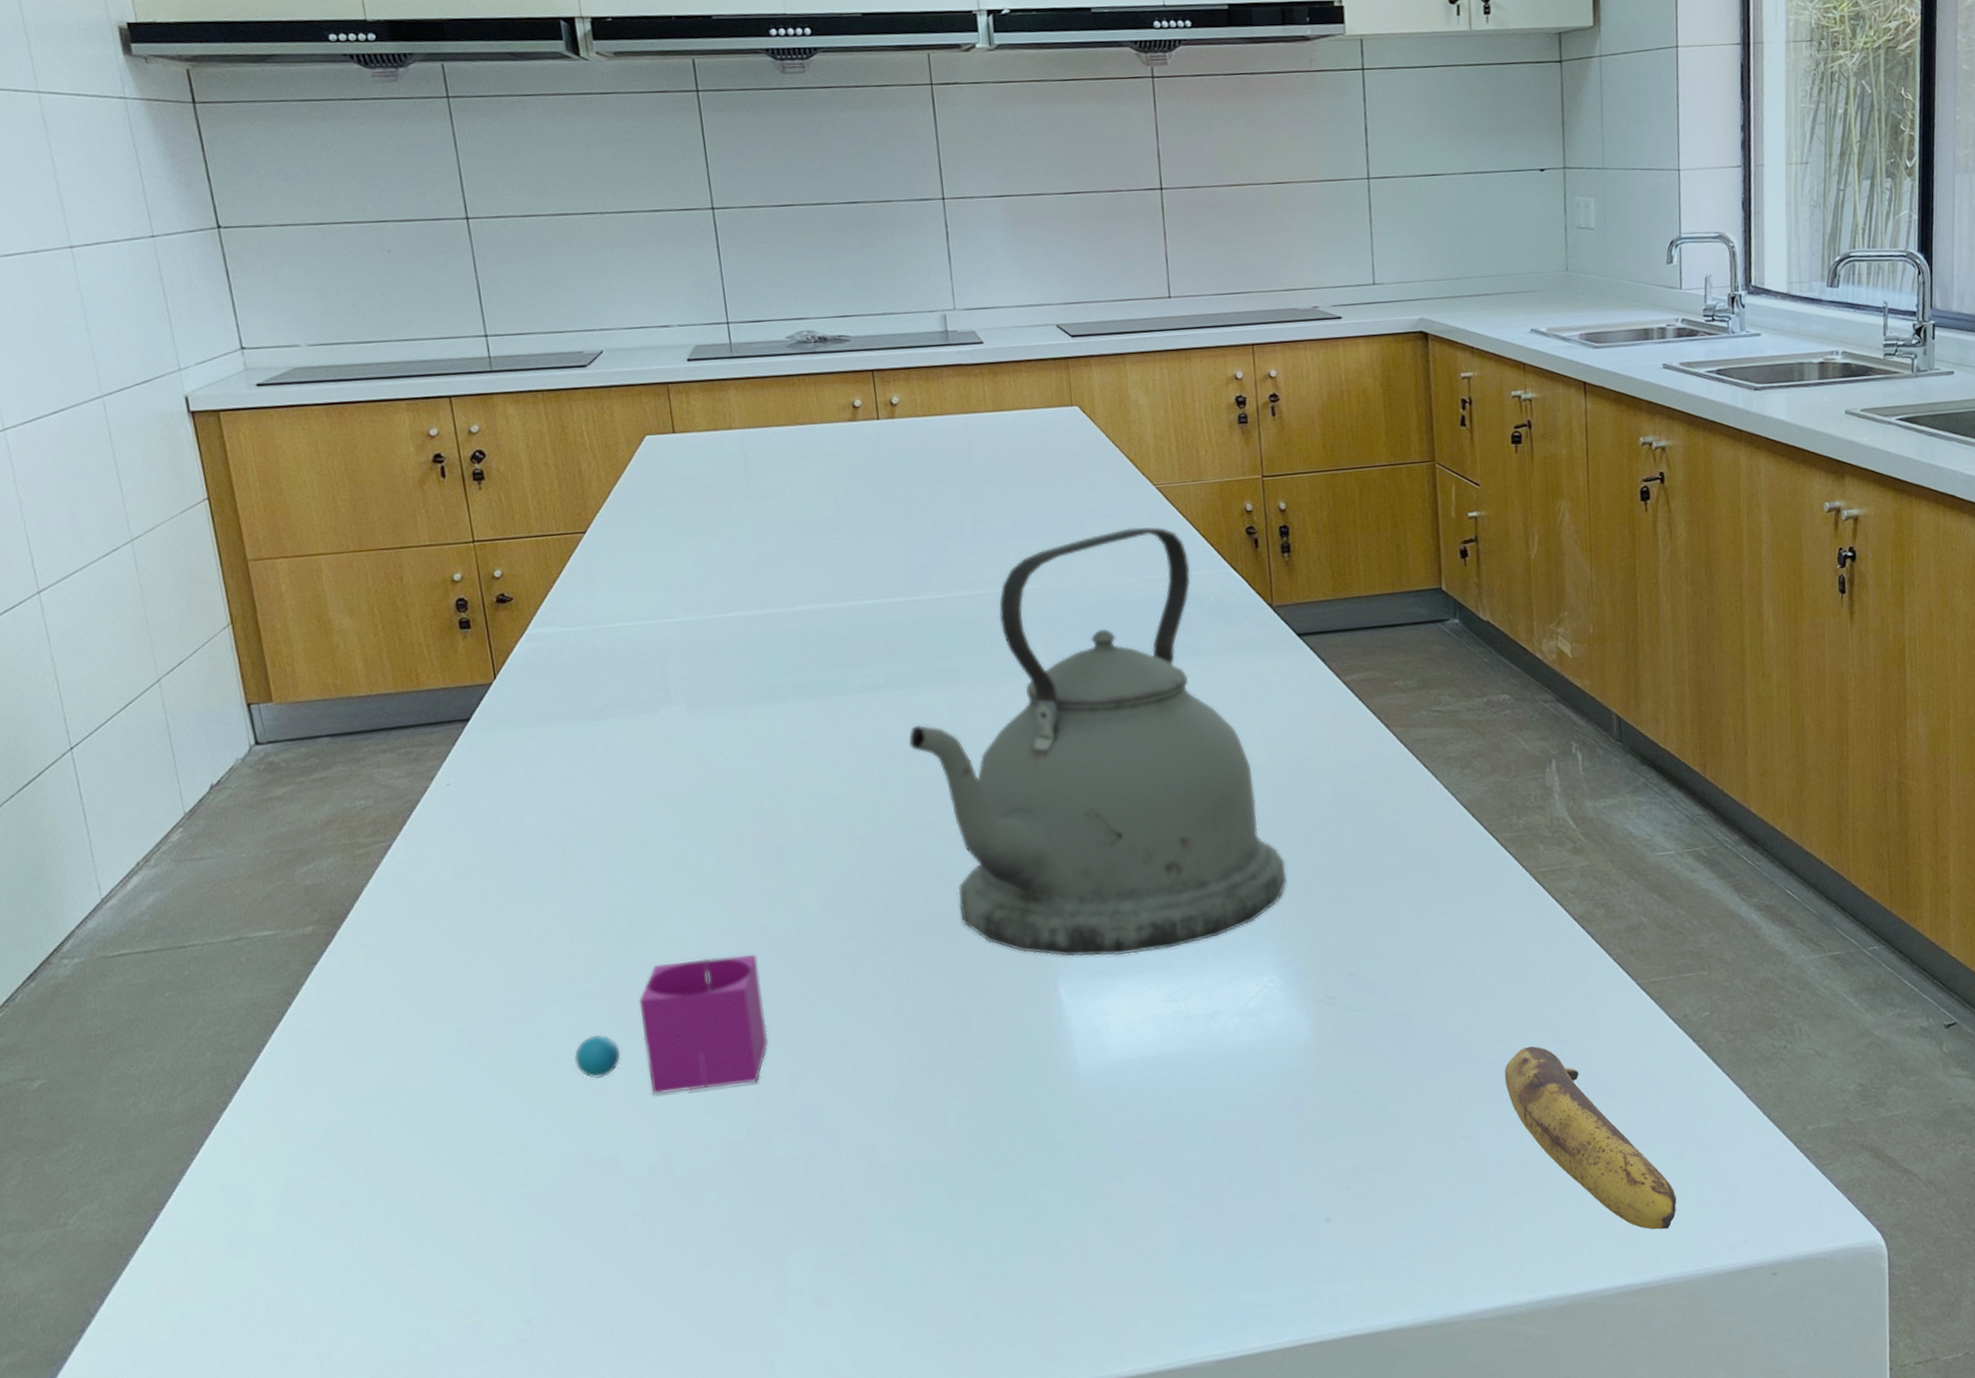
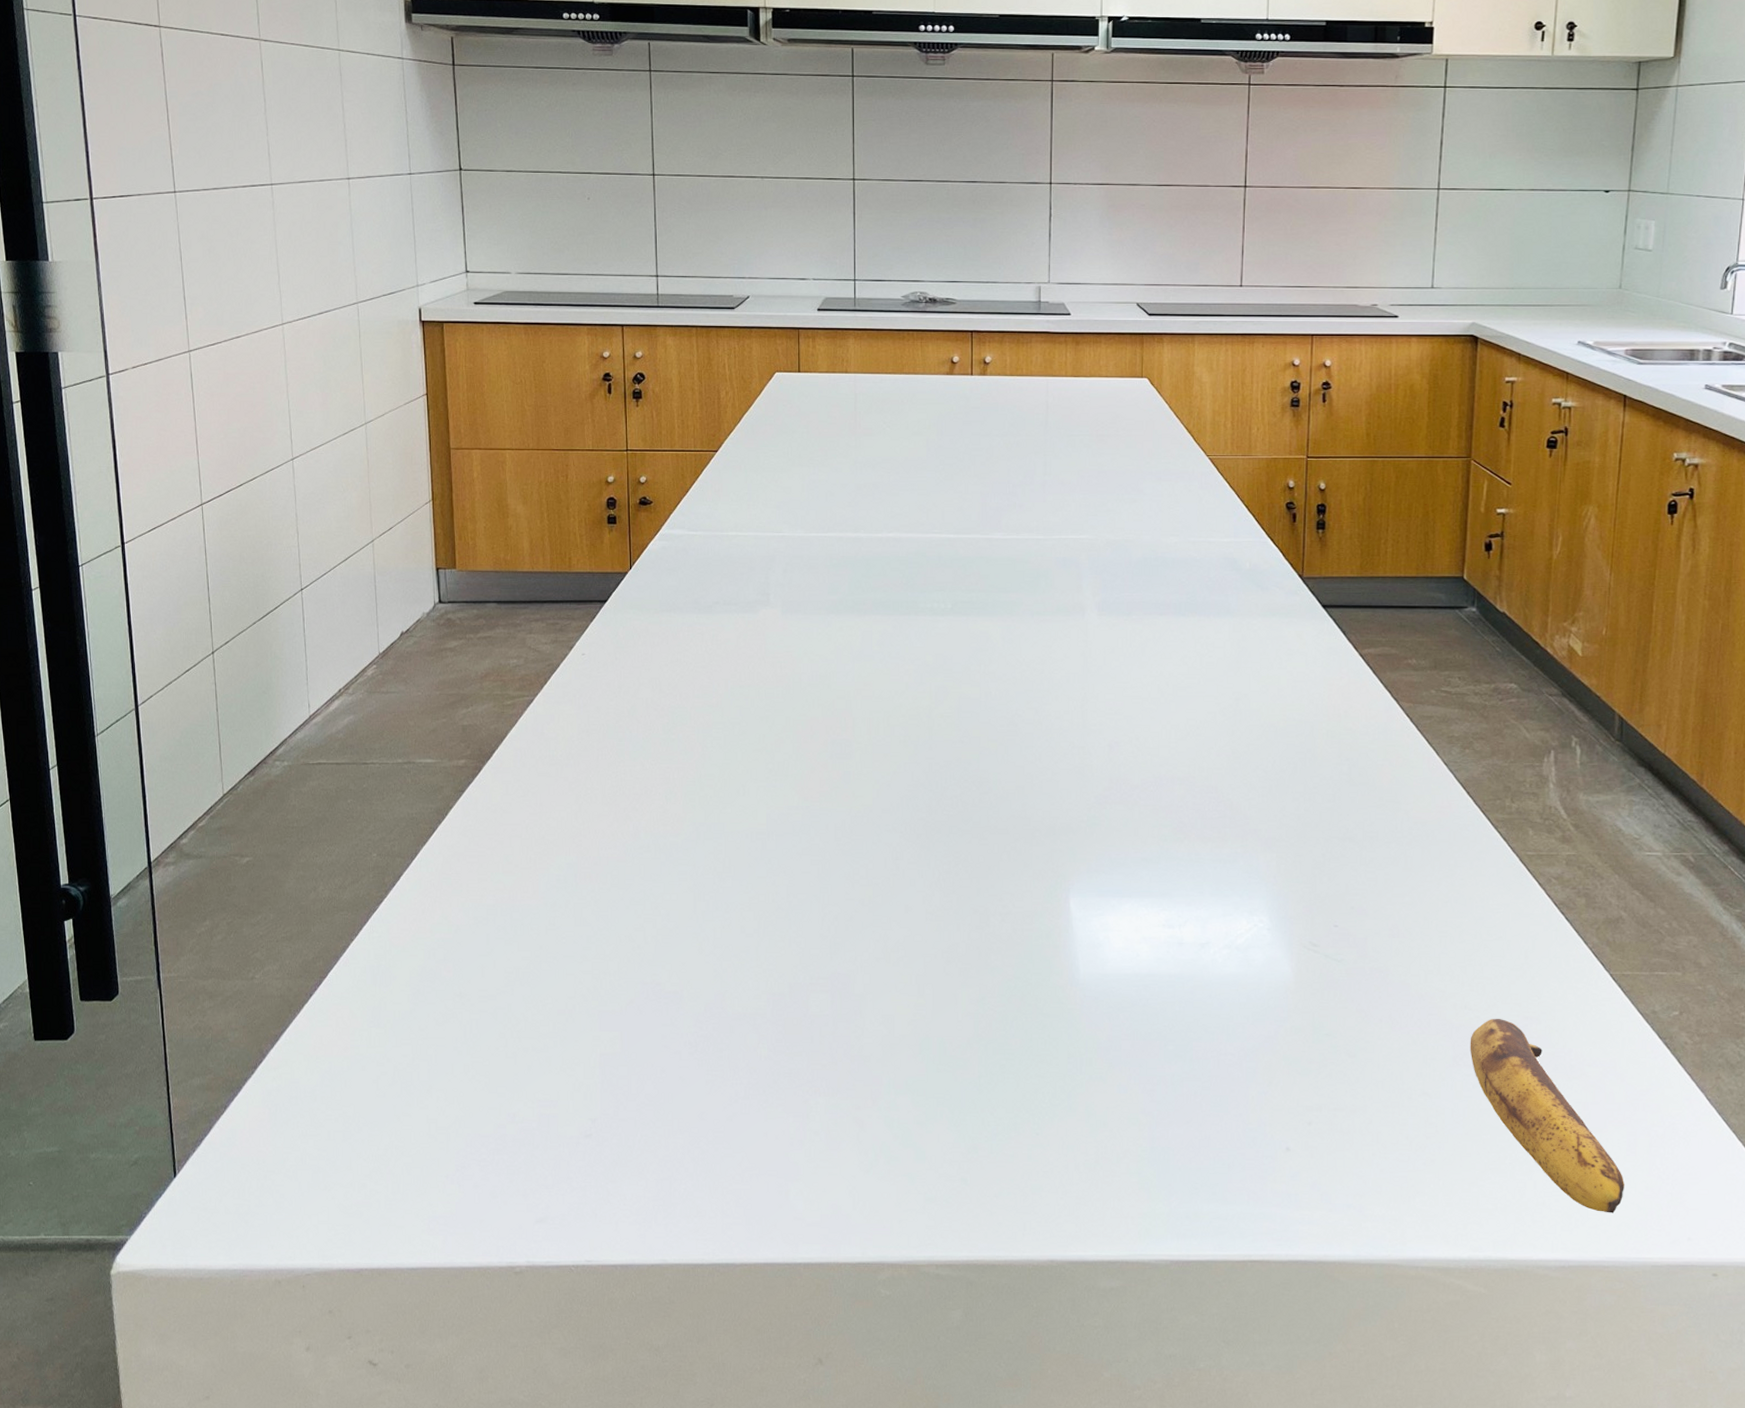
cup: present [574,954,769,1095] -> none [657,830,816,945]
kettle: present [909,527,1287,957] -> none [965,493,1287,879]

